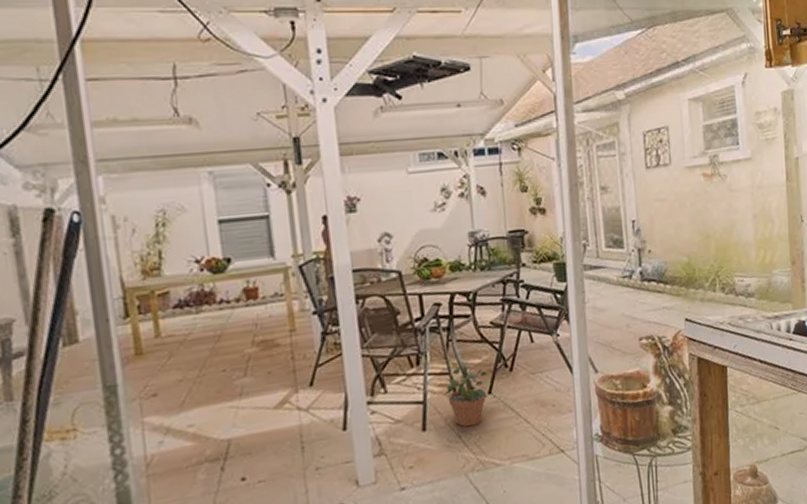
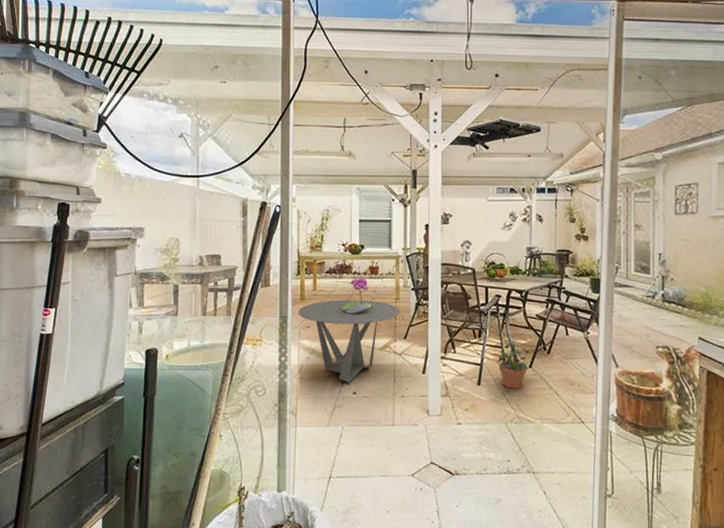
coffee table: none [134,338,299,470] -> present [298,299,400,385]
potted flower: none [206,305,254,365] -> present [342,276,372,314]

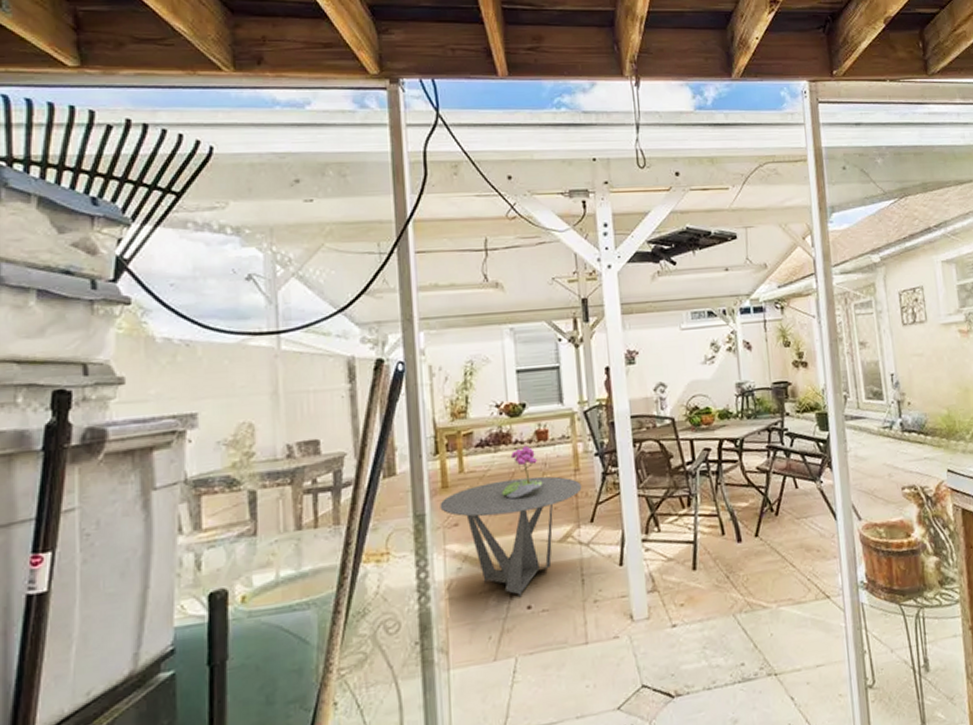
potted plant: present [495,344,532,389] -> none [712,509,758,568]

